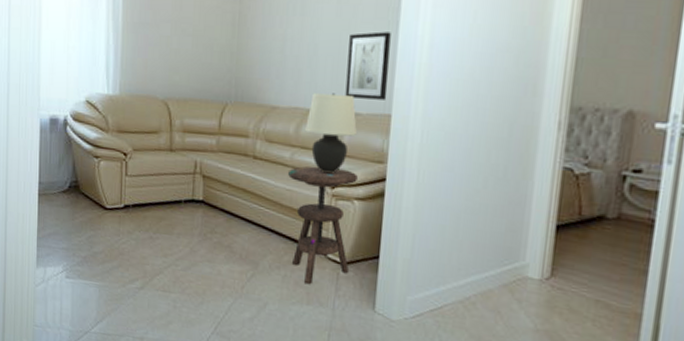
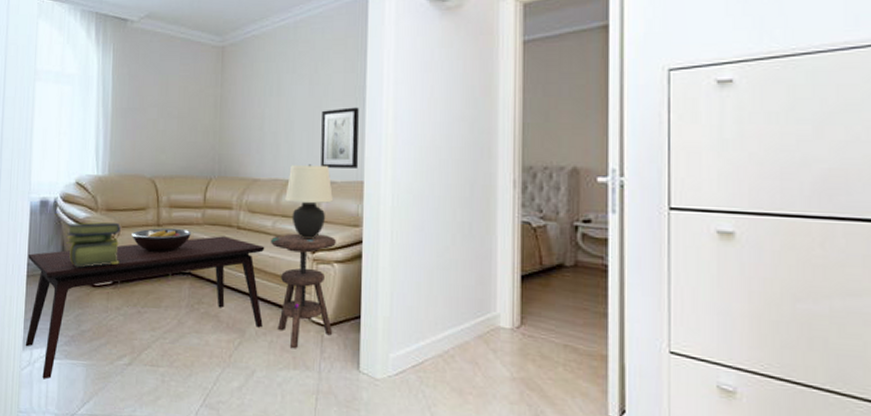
coffee table: none [39,164,282,297] -> present [25,236,265,380]
stack of books: none [77,143,132,189] -> present [66,222,121,268]
fruit bowl: none [143,153,206,179] -> present [132,228,192,252]

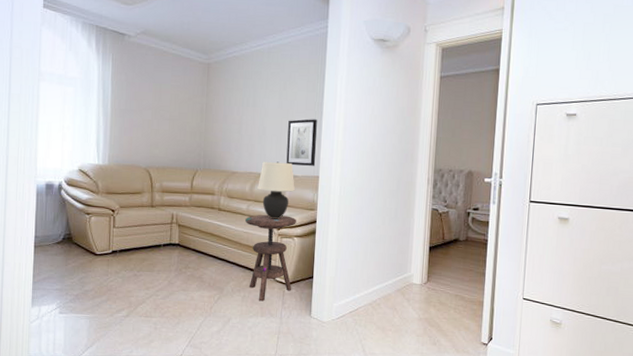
coffee table: present [25,236,265,380] -> none [34,215,241,330]
stack of books: present [66,222,121,268] -> none [71,203,119,240]
fruit bowl: present [132,228,192,252] -> none [129,208,181,228]

